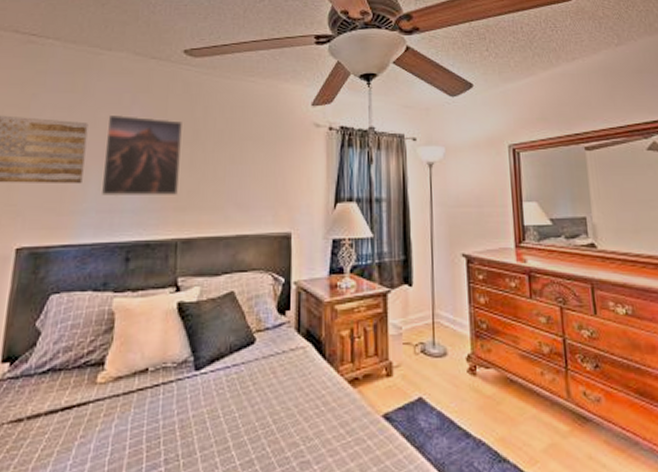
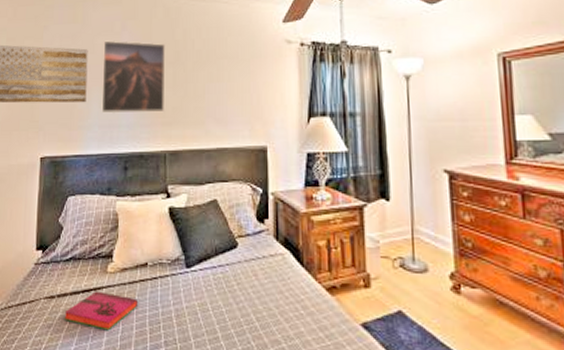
hardback book: none [34,407,135,455] -> present [64,291,139,331]

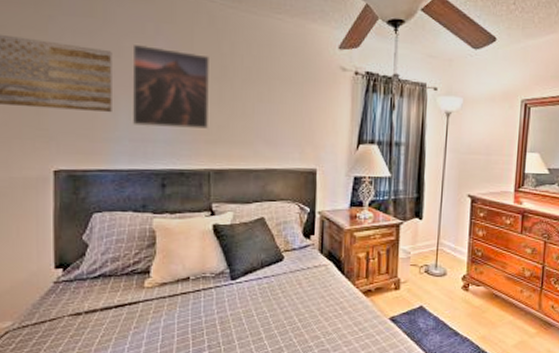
hardback book: present [64,291,139,331] -> none [94,305,180,341]

